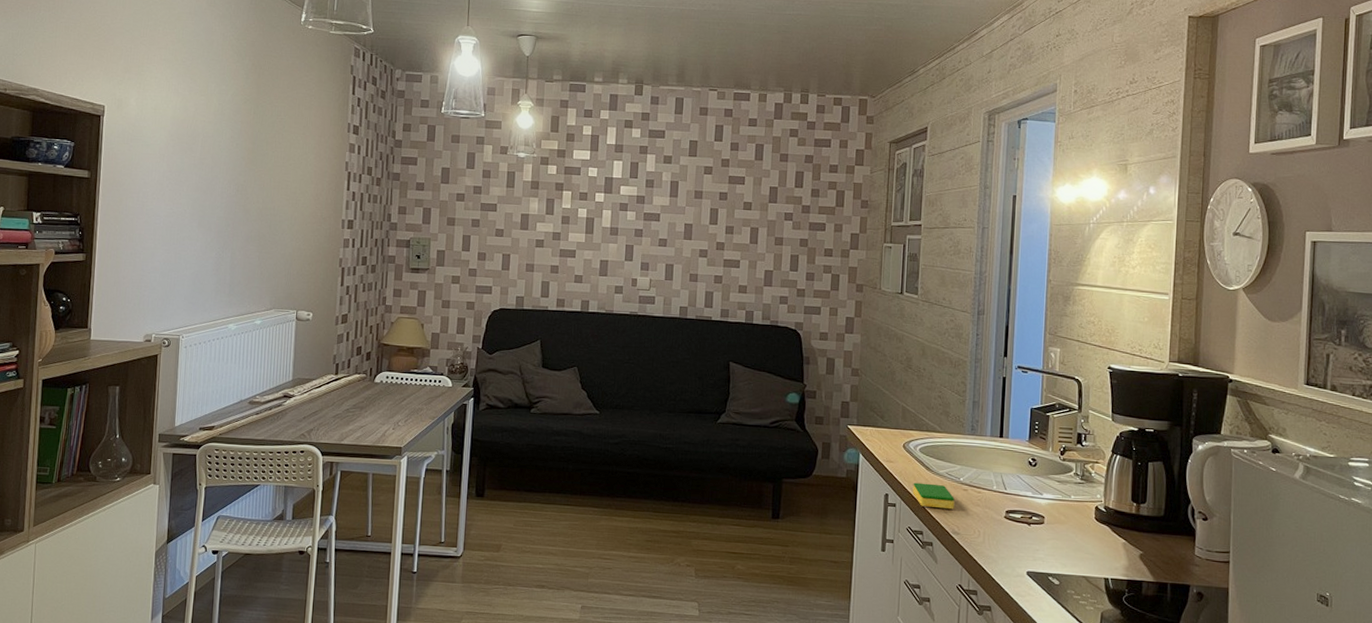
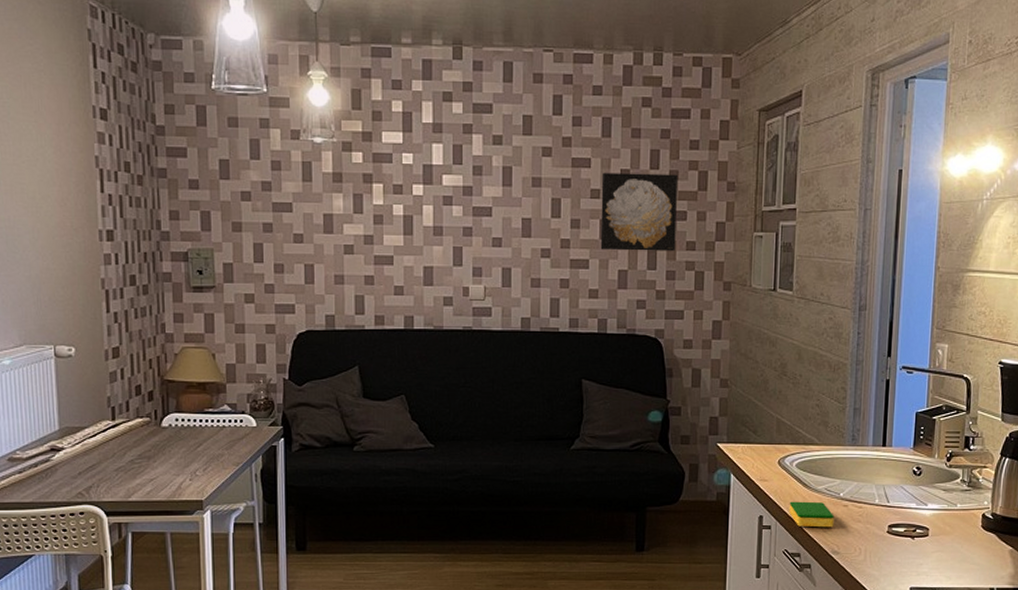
wall art: none [750,189,818,257] -> present [600,172,677,252]

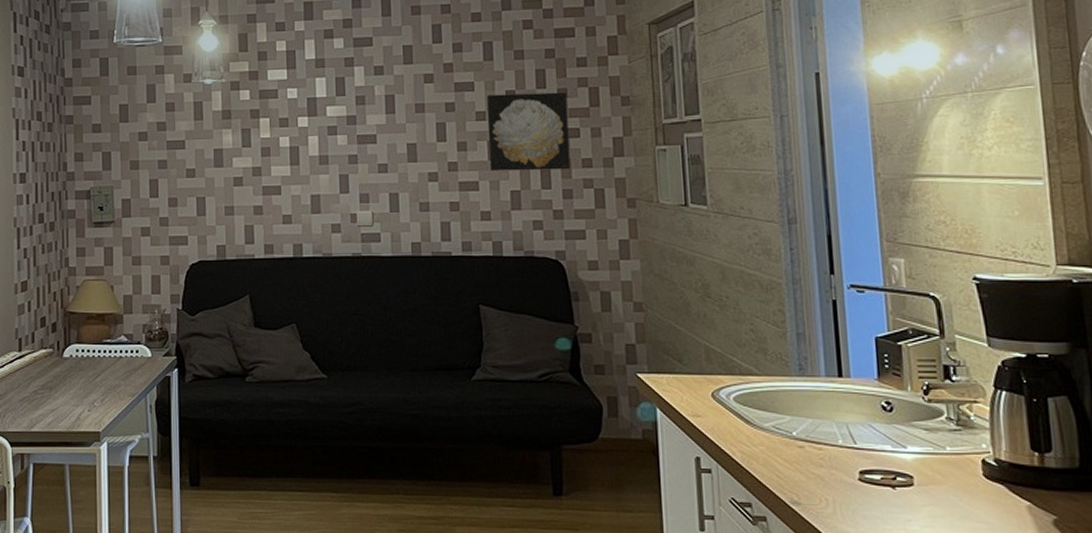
dish sponge: present [789,501,834,528] -> none [731,441,790,473]

